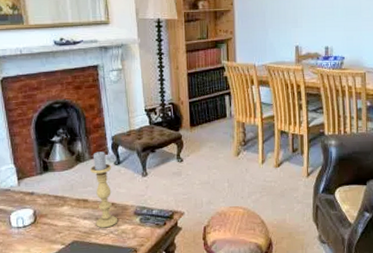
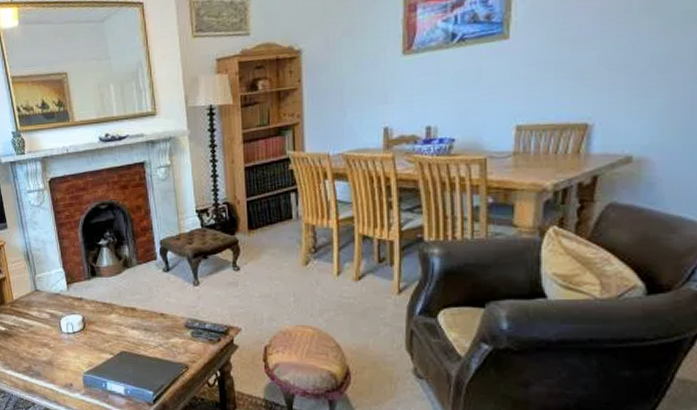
candle holder: present [90,151,118,228] -> none [138,257,168,340]

